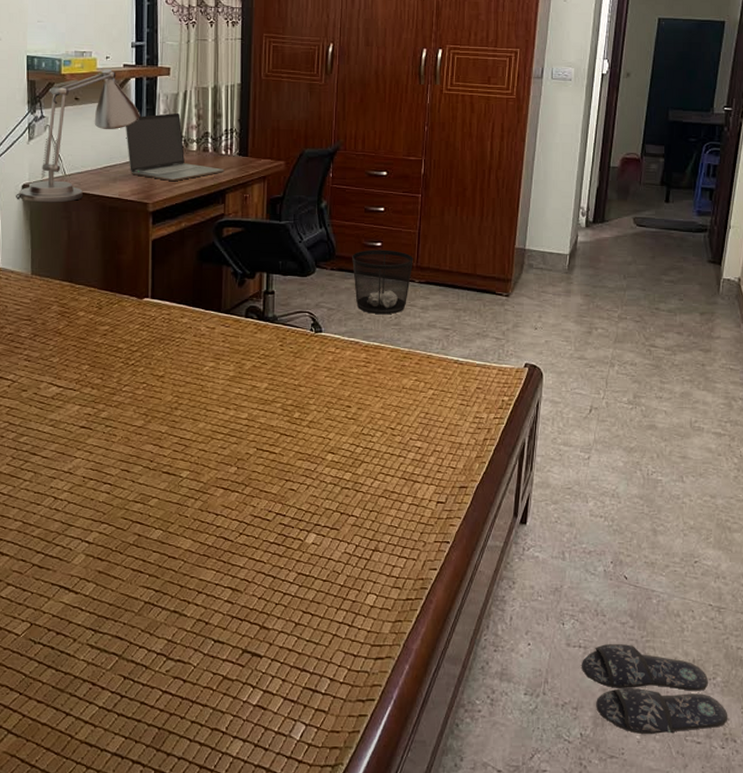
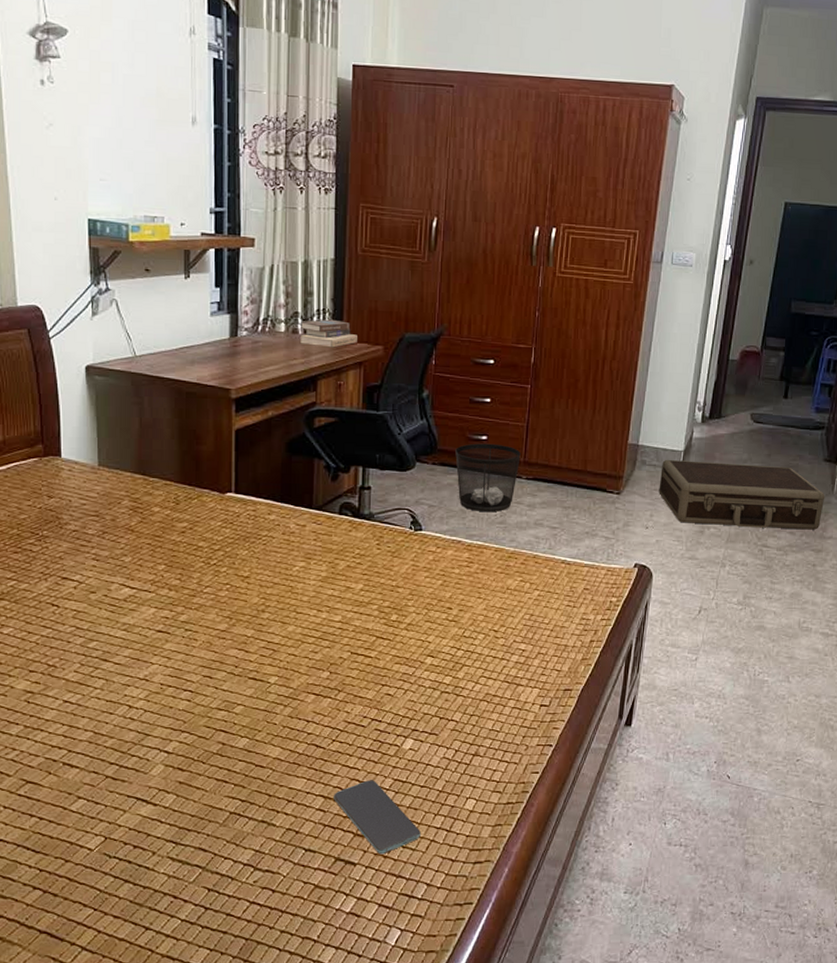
desk lamp: present [16,68,140,203] -> none [79,236,221,387]
laptop: present [125,112,225,182] -> none [203,289,316,366]
books: none [210,138,261,164] -> present [301,319,357,348]
smartphone: none [241,573,323,648] -> present [334,780,421,855]
suitcase: none [546,262,711,330] -> present [659,459,825,530]
slippers: present [582,643,728,734] -> none [682,841,822,927]

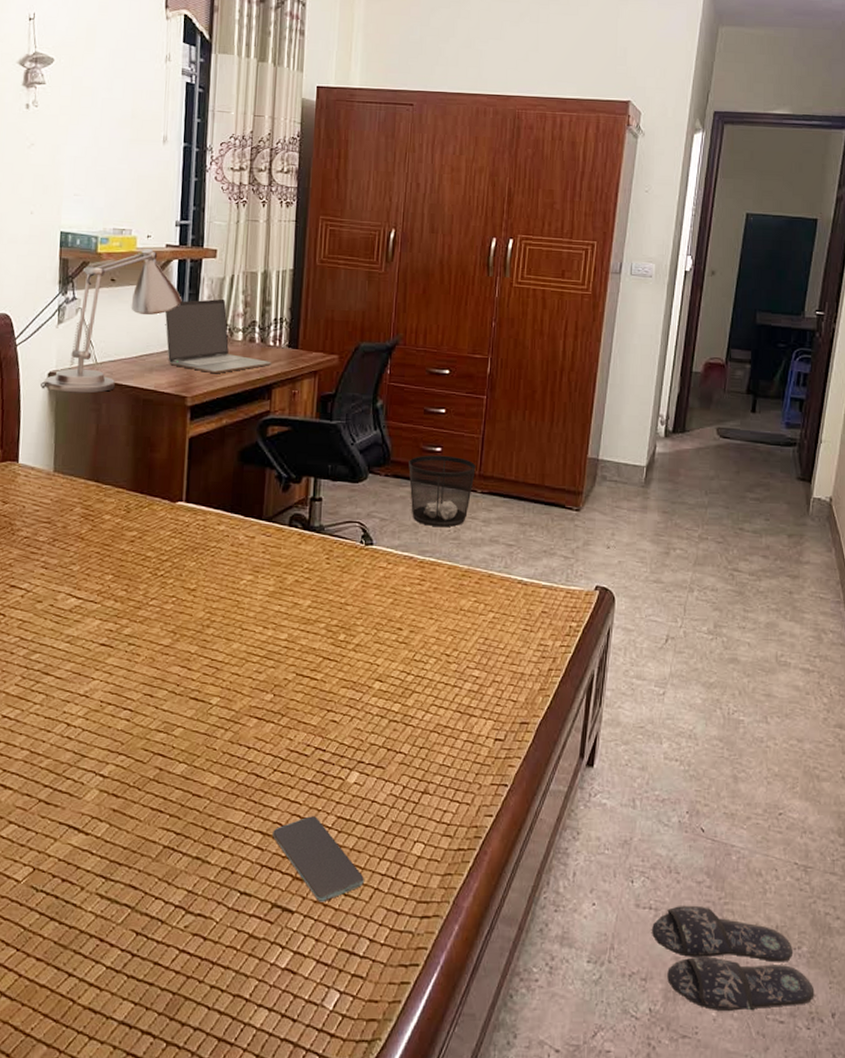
desk lamp: none [79,236,221,387] -> present [41,248,182,394]
laptop: none [203,289,316,366] -> present [164,298,272,374]
books: present [301,319,357,348] -> none [257,328,313,357]
suitcase: present [659,459,825,530] -> none [620,474,800,554]
slippers: none [682,841,822,927] -> present [652,905,815,1011]

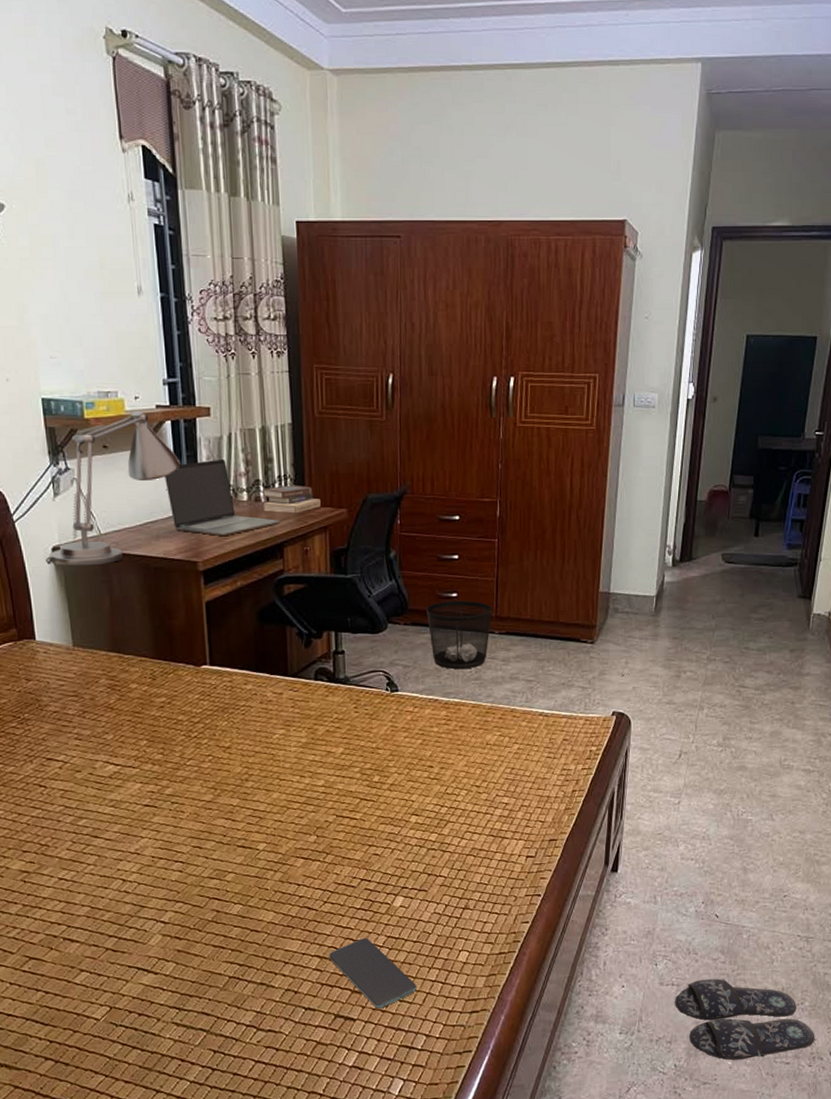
books: none [257,328,313,357] -> present [263,485,321,514]

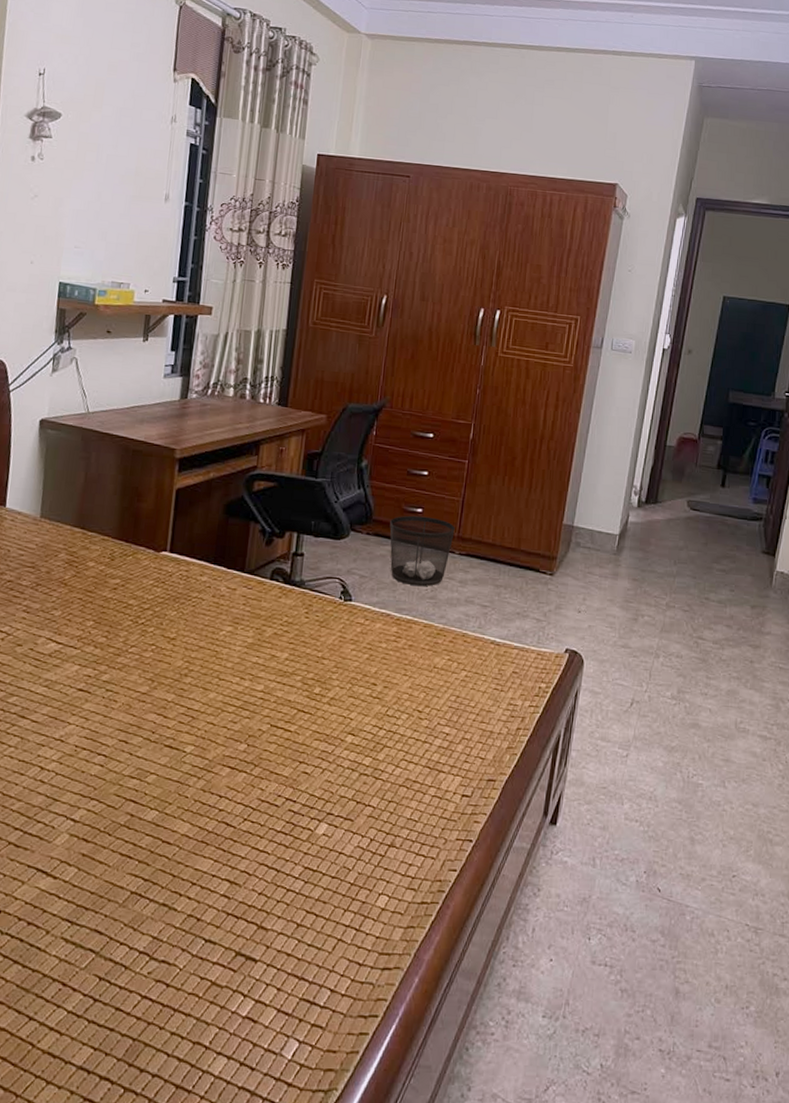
desk lamp: present [46,410,181,567] -> none [32,302,176,442]
laptop: present [164,458,281,537] -> none [158,355,261,428]
books: present [263,485,321,514] -> none [247,386,302,414]
smartphone: present [329,938,417,1009] -> none [240,866,328,952]
slippers: present [675,978,815,1060] -> none [606,963,760,1069]

